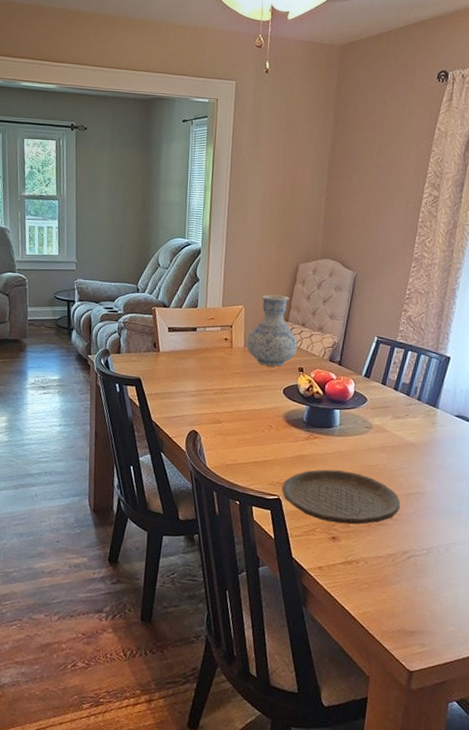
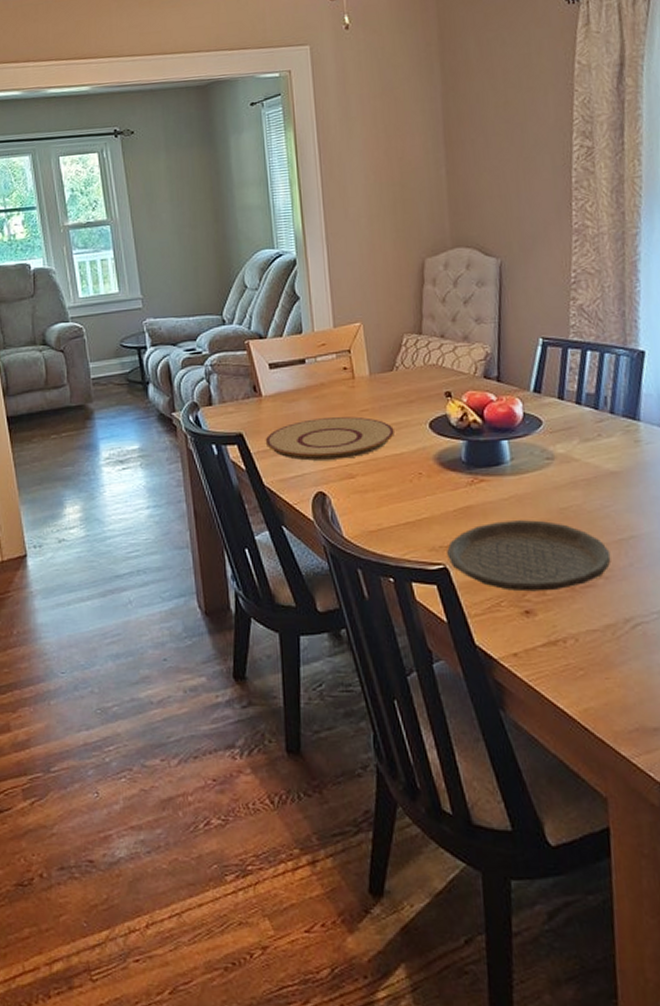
plate: none [157,374,256,408] -> present [265,416,394,461]
vase: present [246,294,298,367] -> none [372,302,440,396]

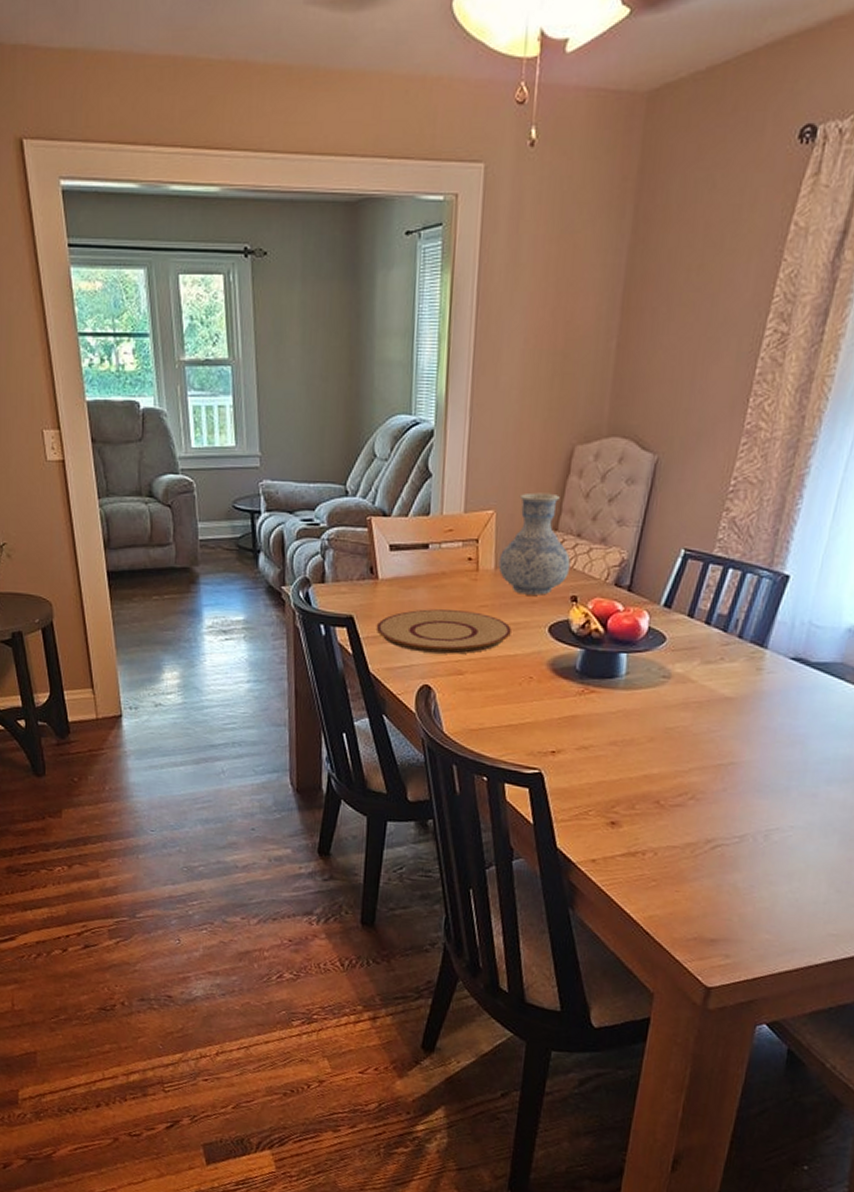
vase: none [372,302,440,396] -> present [498,492,571,595]
plate: present [447,520,611,592] -> none [544,734,707,806]

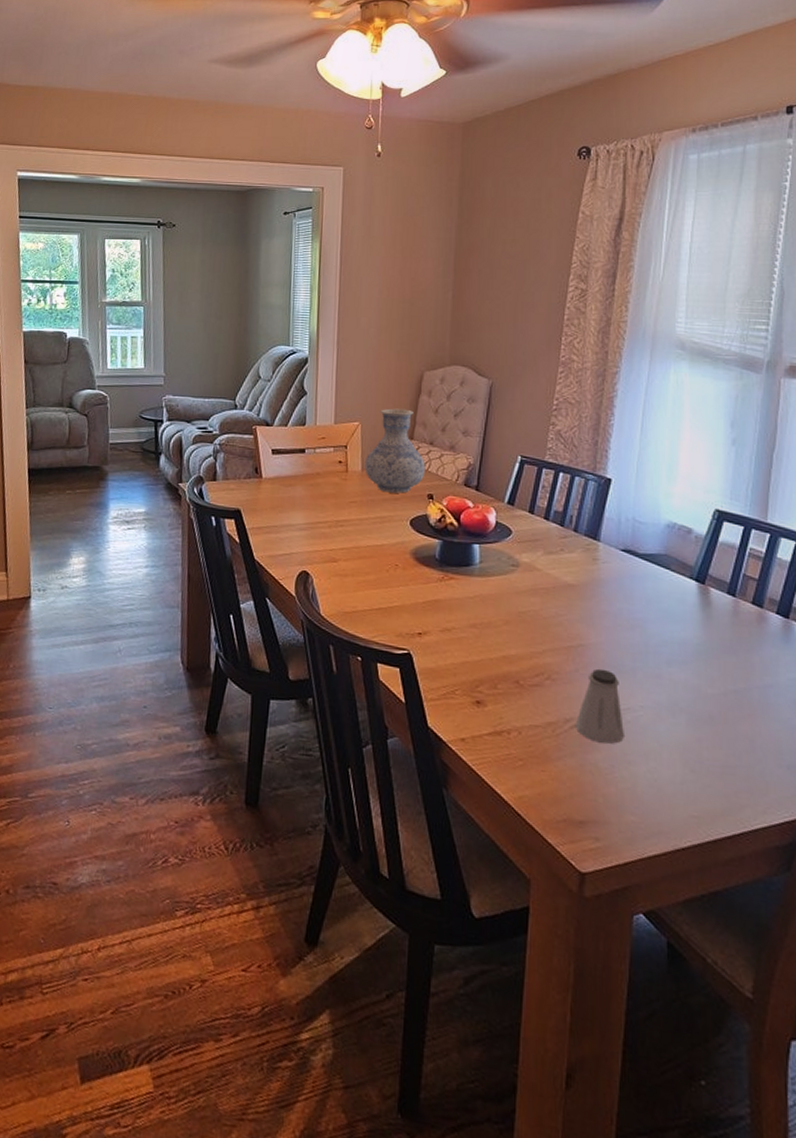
plate: present [376,609,512,654] -> none [260,504,378,544]
saltshaker: none [716,787,770,865] -> present [575,668,624,744]

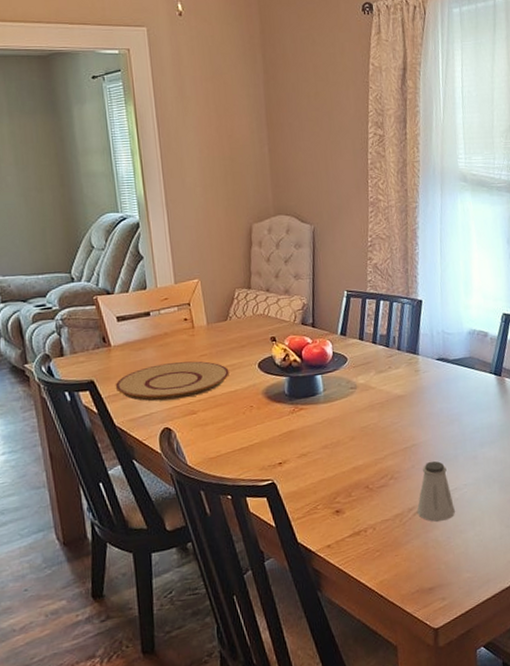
plate: none [260,504,378,544] -> present [115,361,229,402]
vase: present [364,408,426,493] -> none [209,261,266,342]

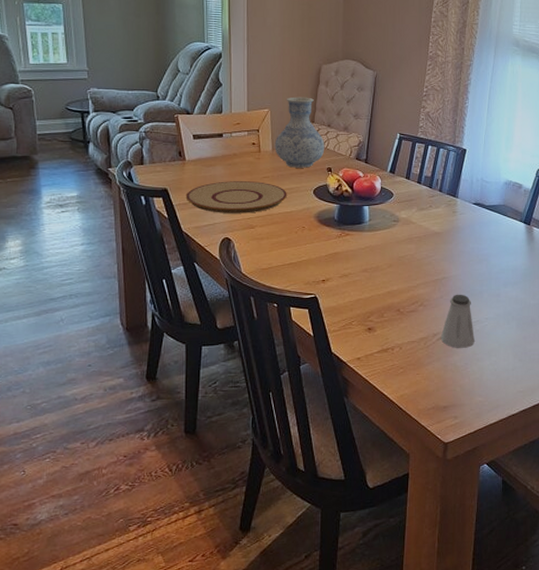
vase: none [209,261,266,342] -> present [274,96,325,168]

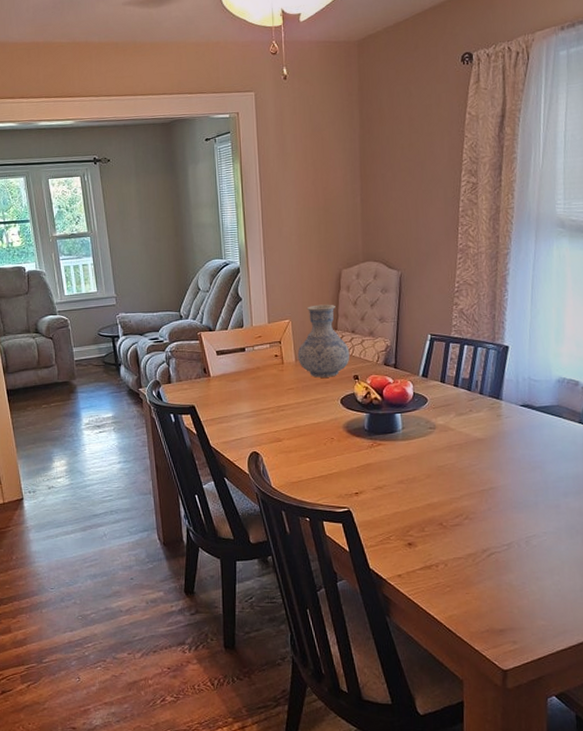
plate: present [185,181,287,213] -> none [212,394,313,428]
saltshaker: present [440,294,474,348] -> none [491,505,532,565]

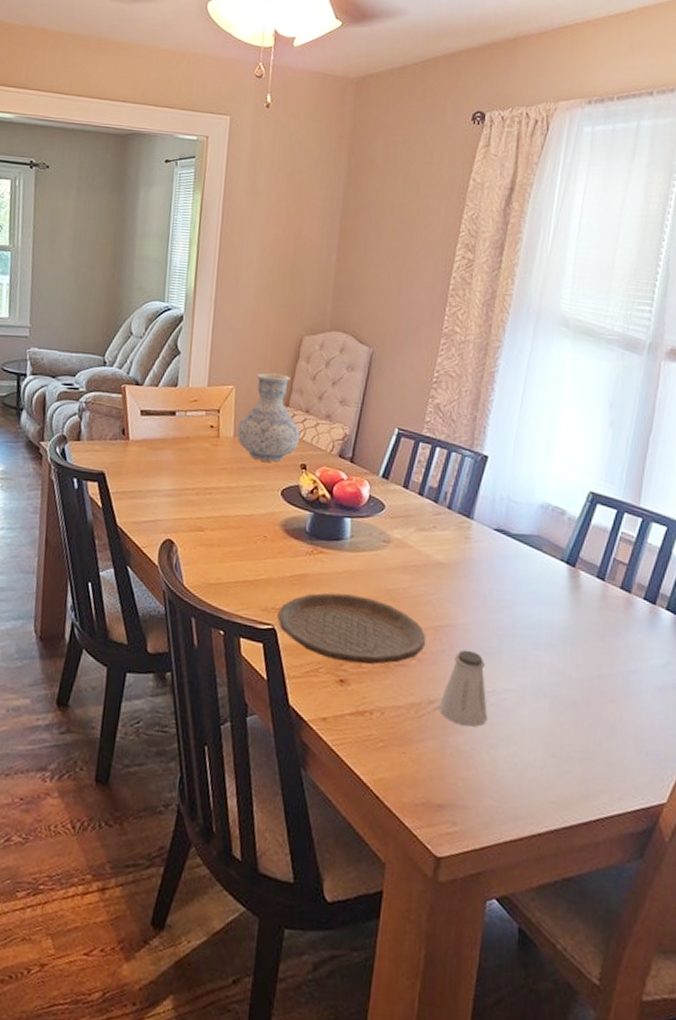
plate: none [351,475,475,529] -> present [277,592,426,665]
saltshaker: none [491,505,532,565] -> present [438,649,487,727]

